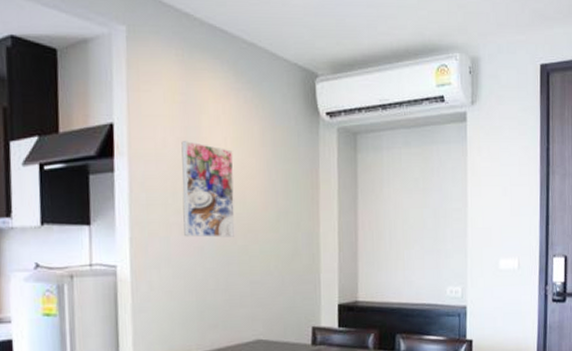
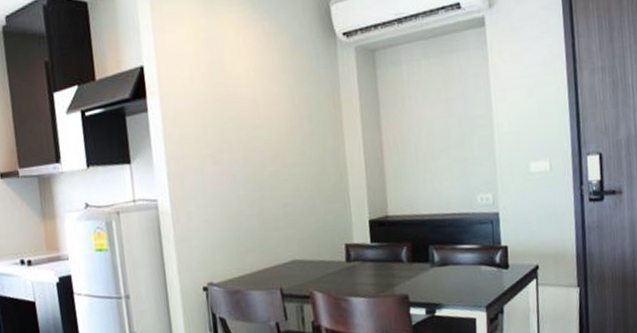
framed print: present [181,141,235,238] -> none [207,75,264,167]

